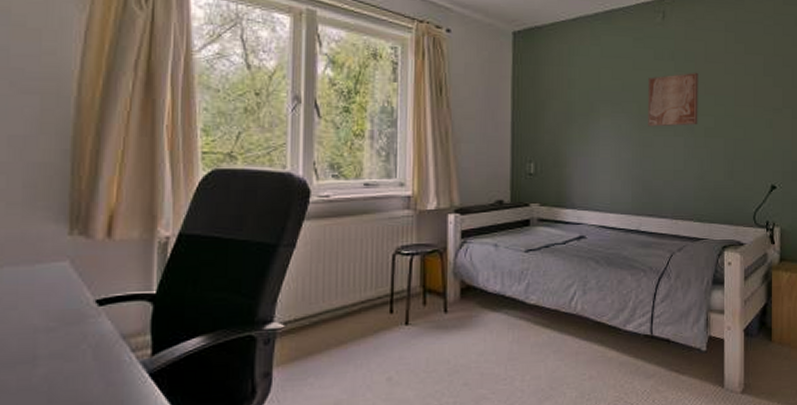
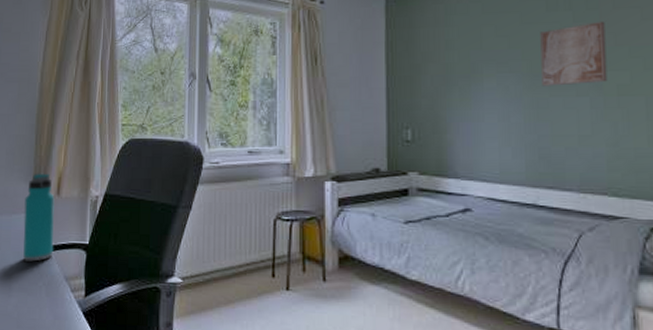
water bottle: none [54,210,104,321] -> present [23,173,55,262]

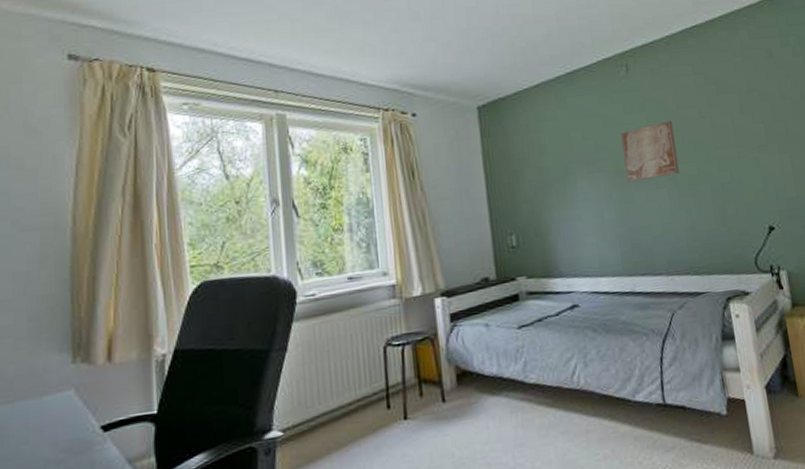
water bottle: present [23,173,55,262] -> none [60,336,109,451]

